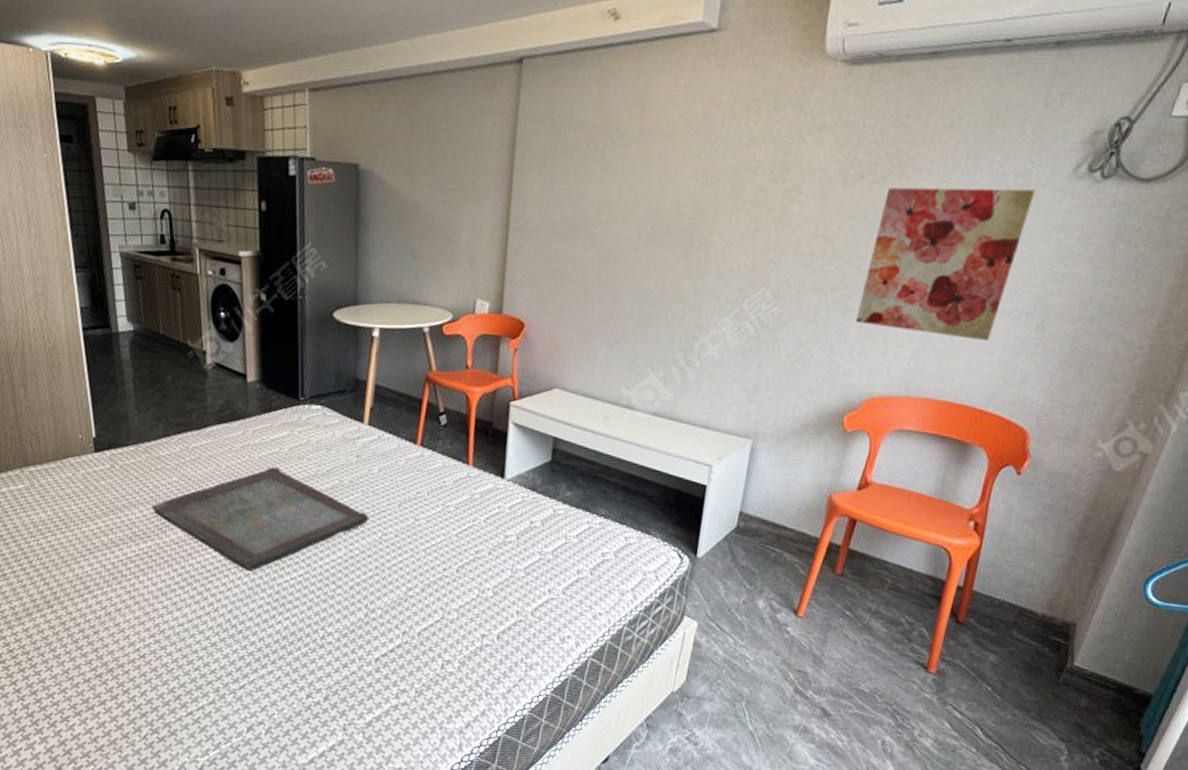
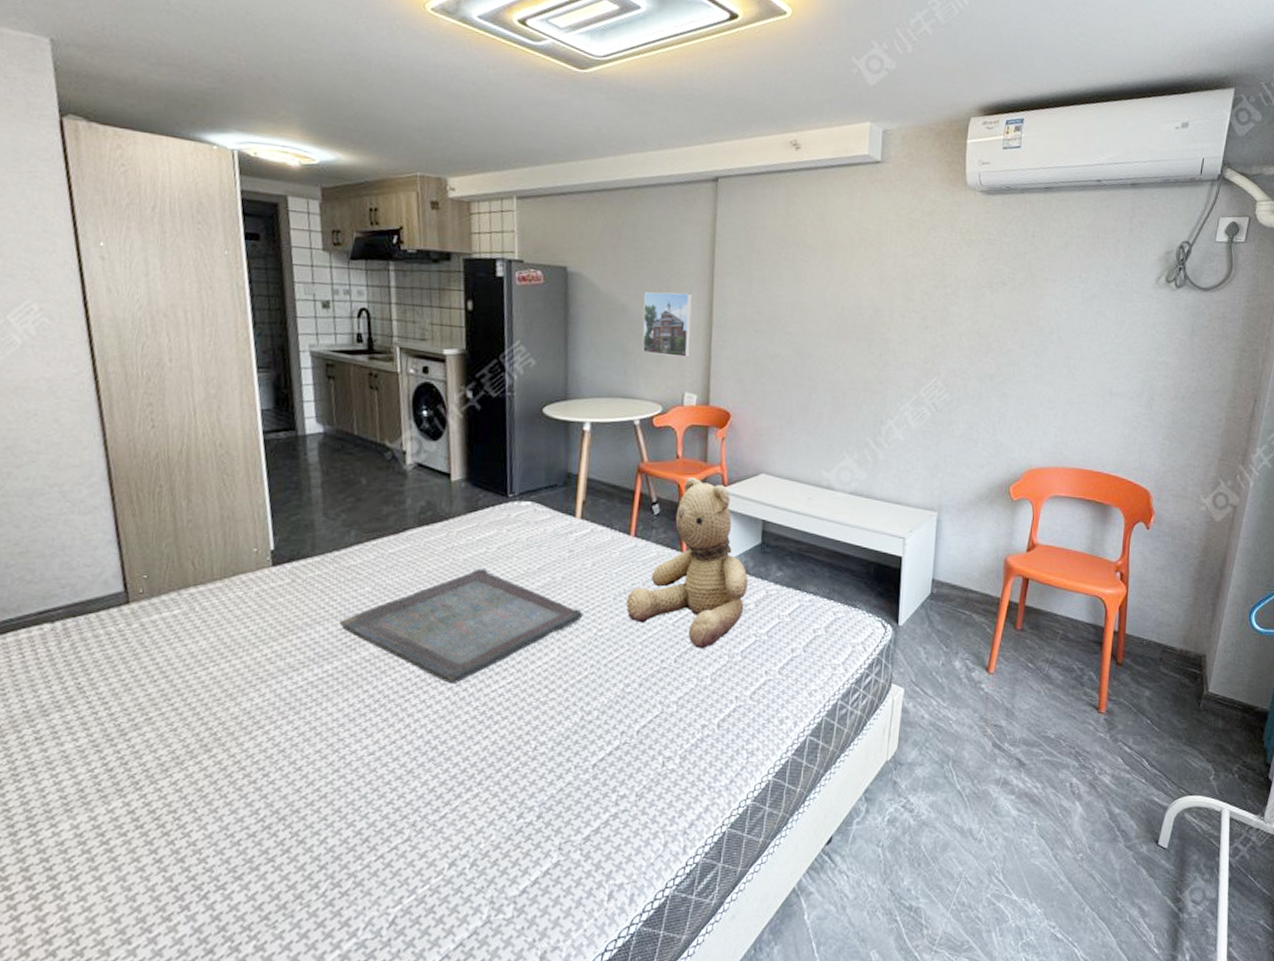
teddy bear: none [410,389,536,562] -> present [626,477,749,649]
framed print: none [434,190,489,263] -> present [642,291,693,358]
wall art: present [855,187,1036,341] -> none [1010,293,1132,418]

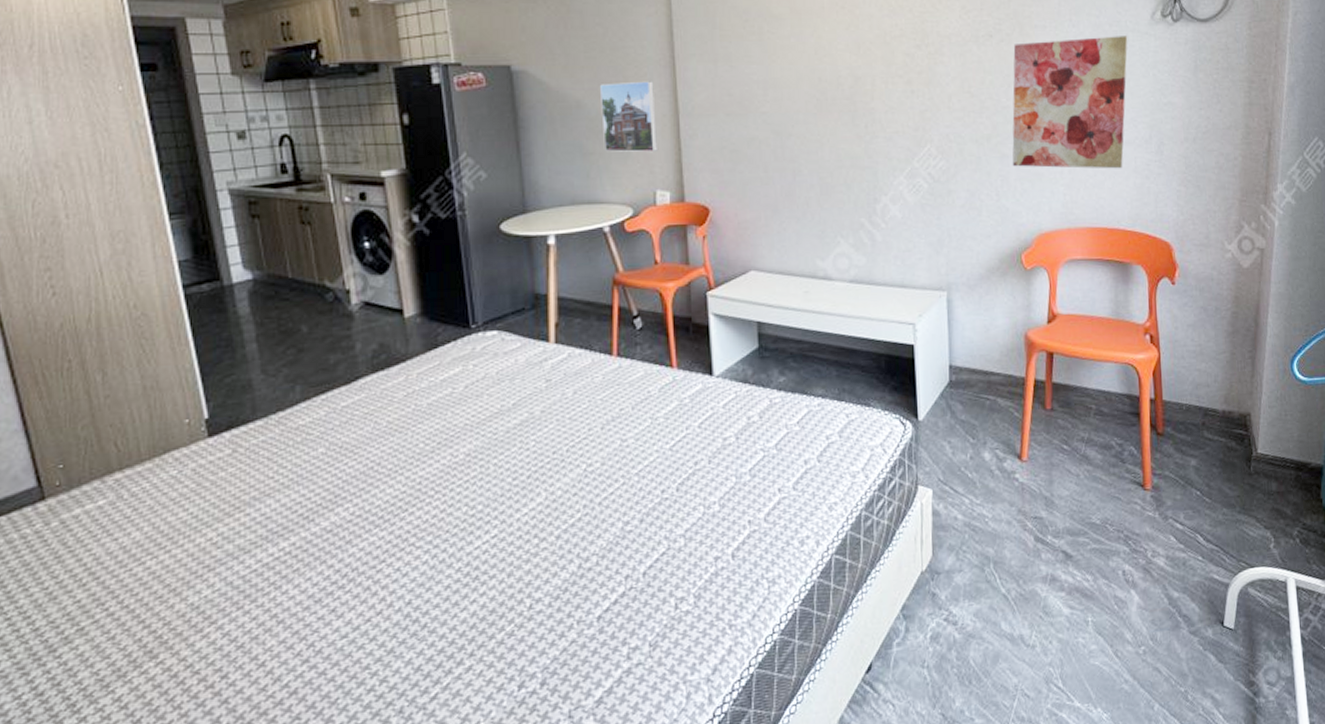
serving tray: present [338,568,583,685] -> none [291,412,569,547]
teddy bear: present [626,477,749,649] -> none [616,283,749,473]
wall art: none [1010,293,1132,418] -> present [1012,36,1128,169]

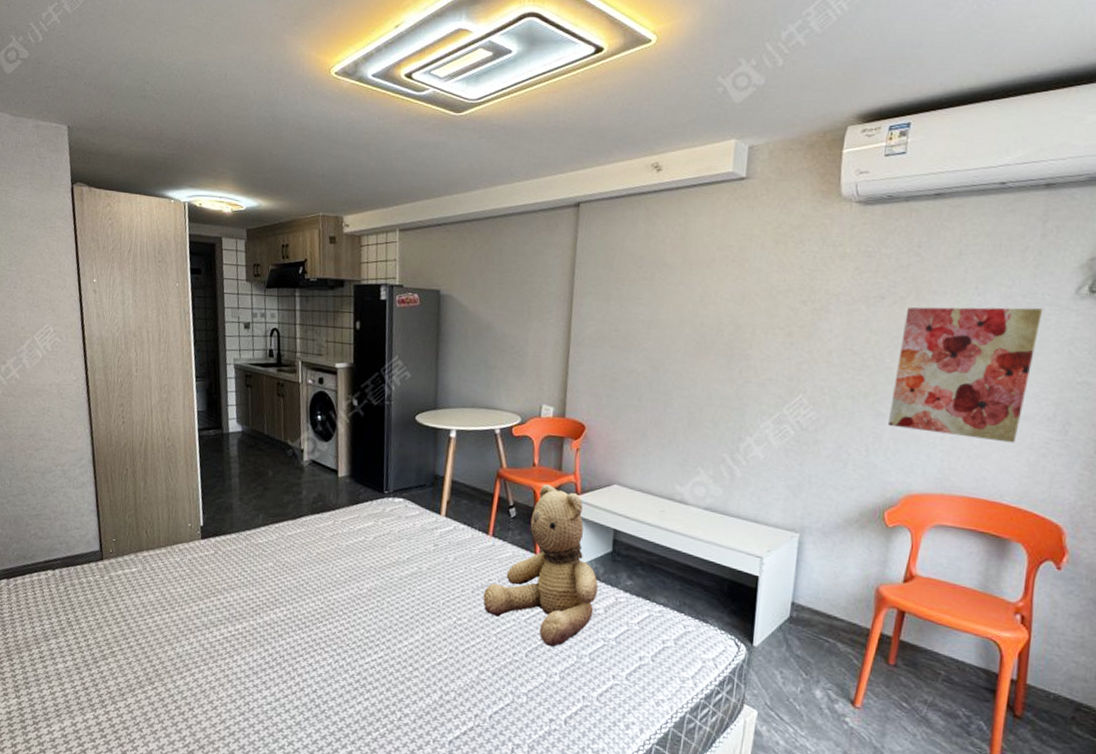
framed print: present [599,81,657,153] -> none [504,311,553,373]
teddy bear: none [616,283,749,473] -> present [483,484,599,648]

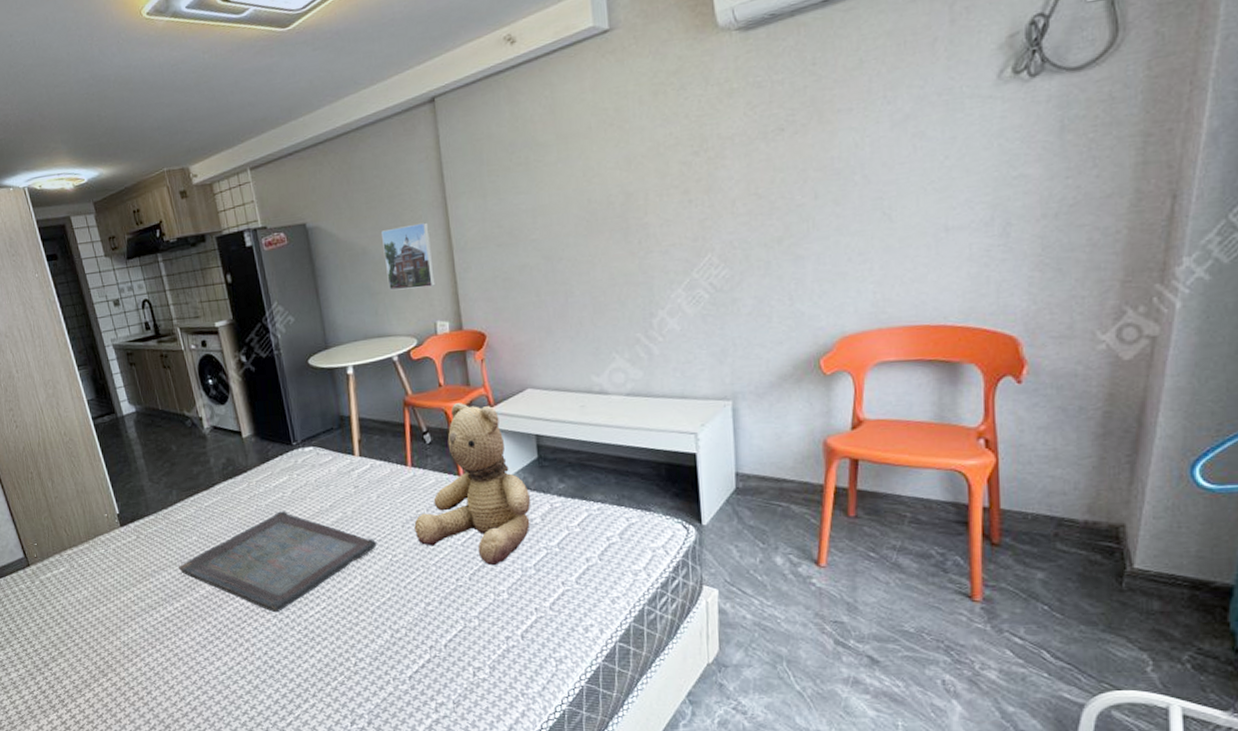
serving tray: none [248,554,445,653] -> present [178,511,377,613]
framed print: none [504,311,553,373] -> present [380,222,435,291]
wall art: present [887,307,1043,443] -> none [808,104,964,268]

